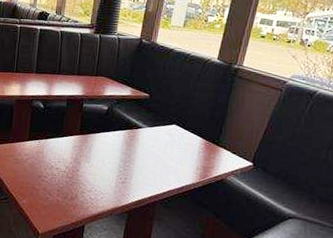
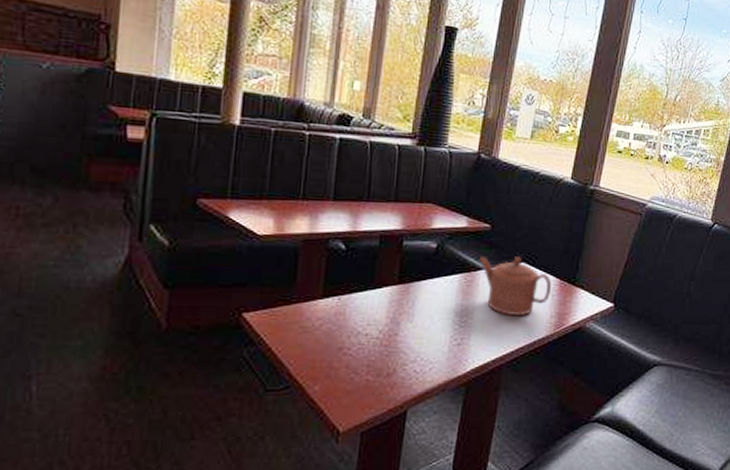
teapot: none [140,118,199,166] -> present [480,255,553,317]

